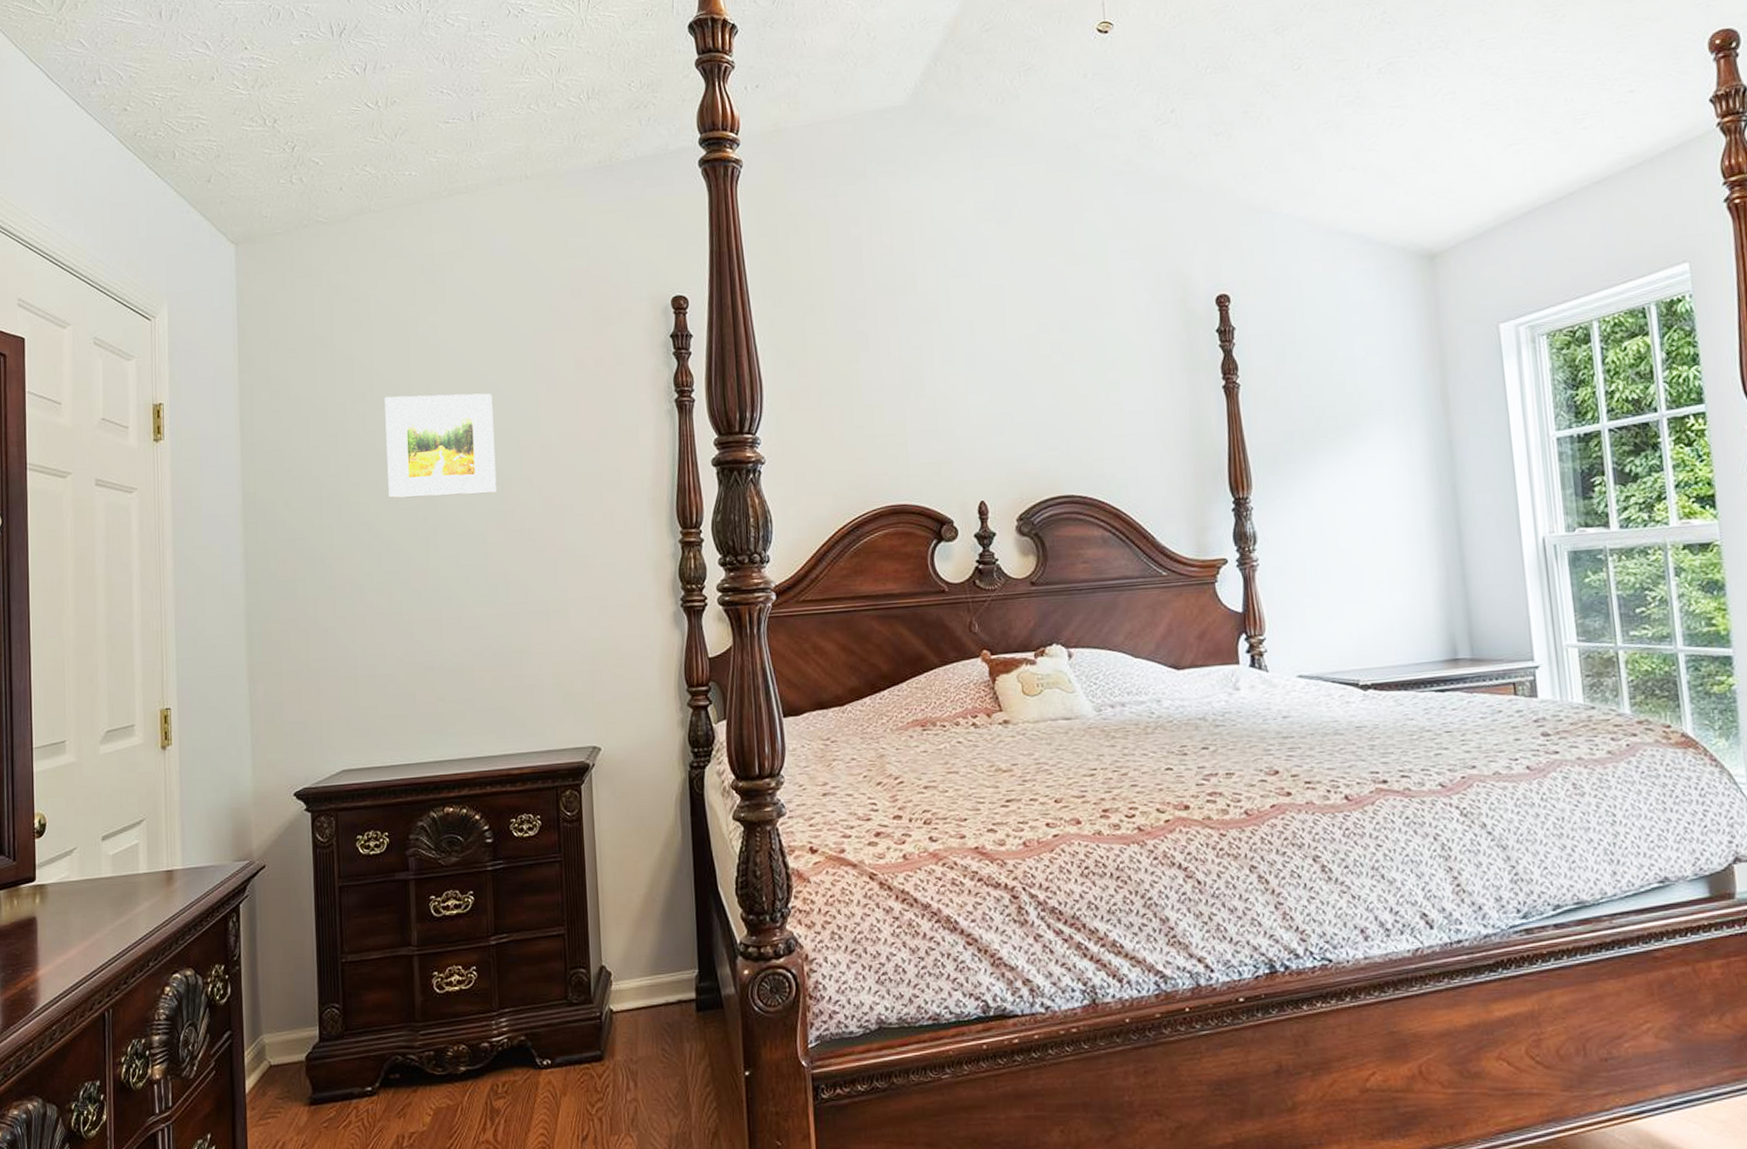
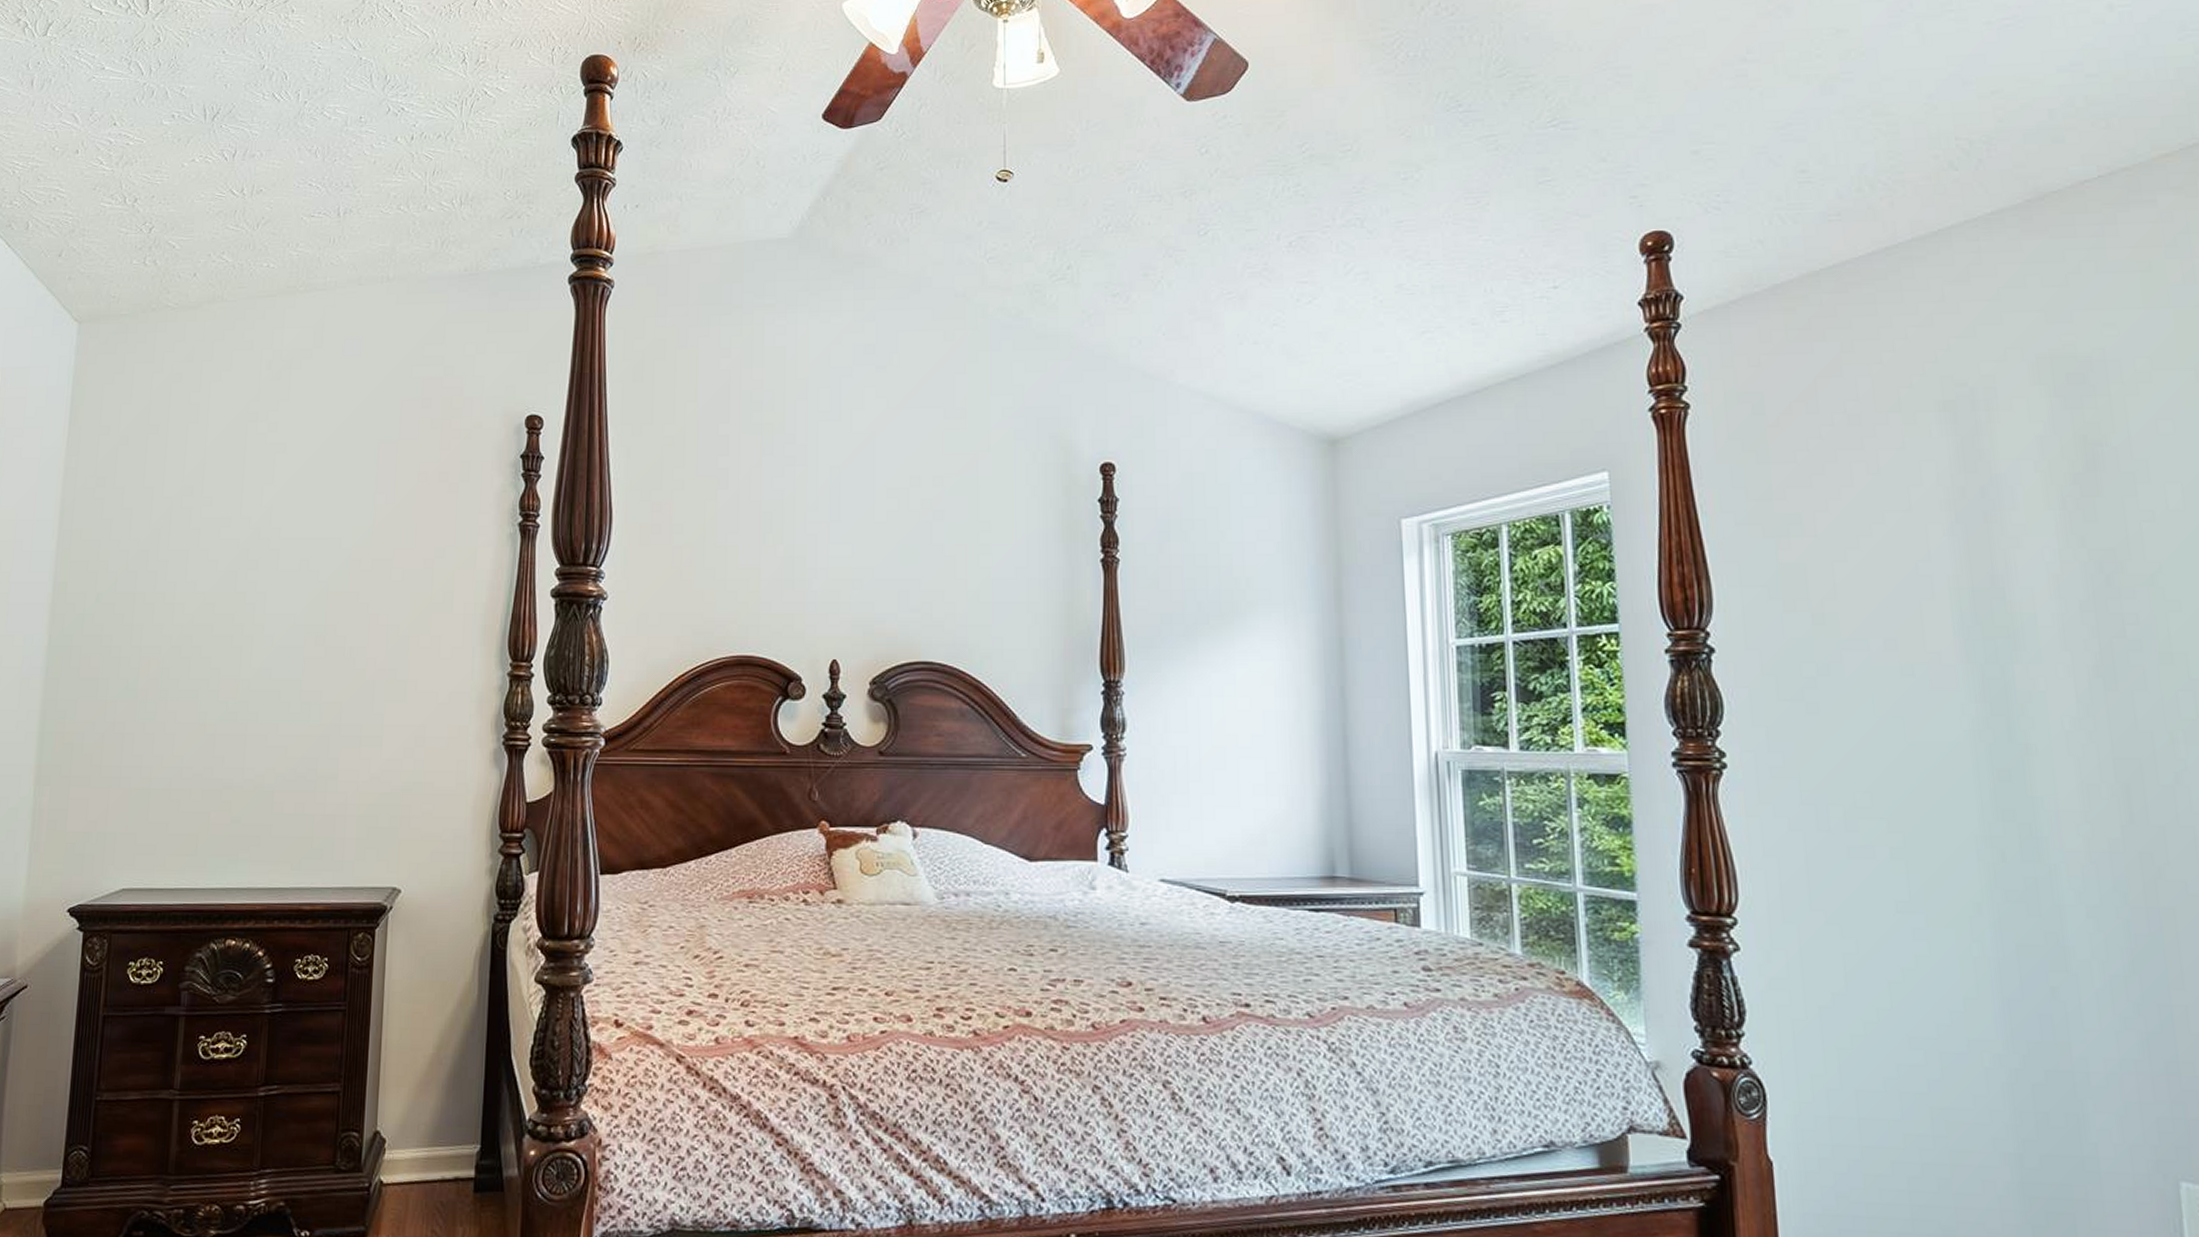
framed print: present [384,393,497,498] -> none [207,493,327,605]

